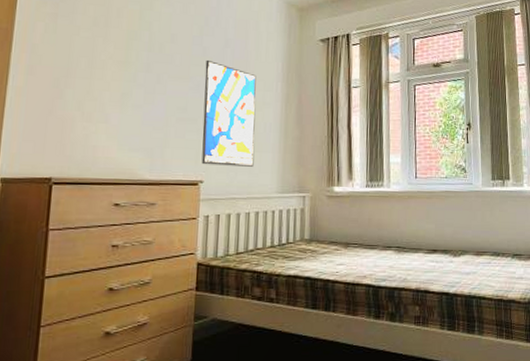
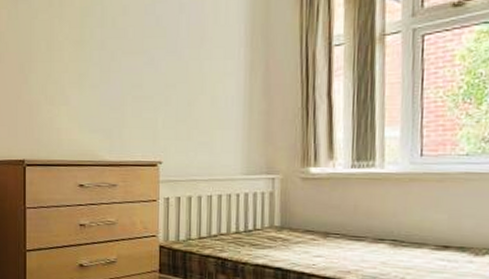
wall art: present [201,59,256,167] -> none [159,29,216,146]

